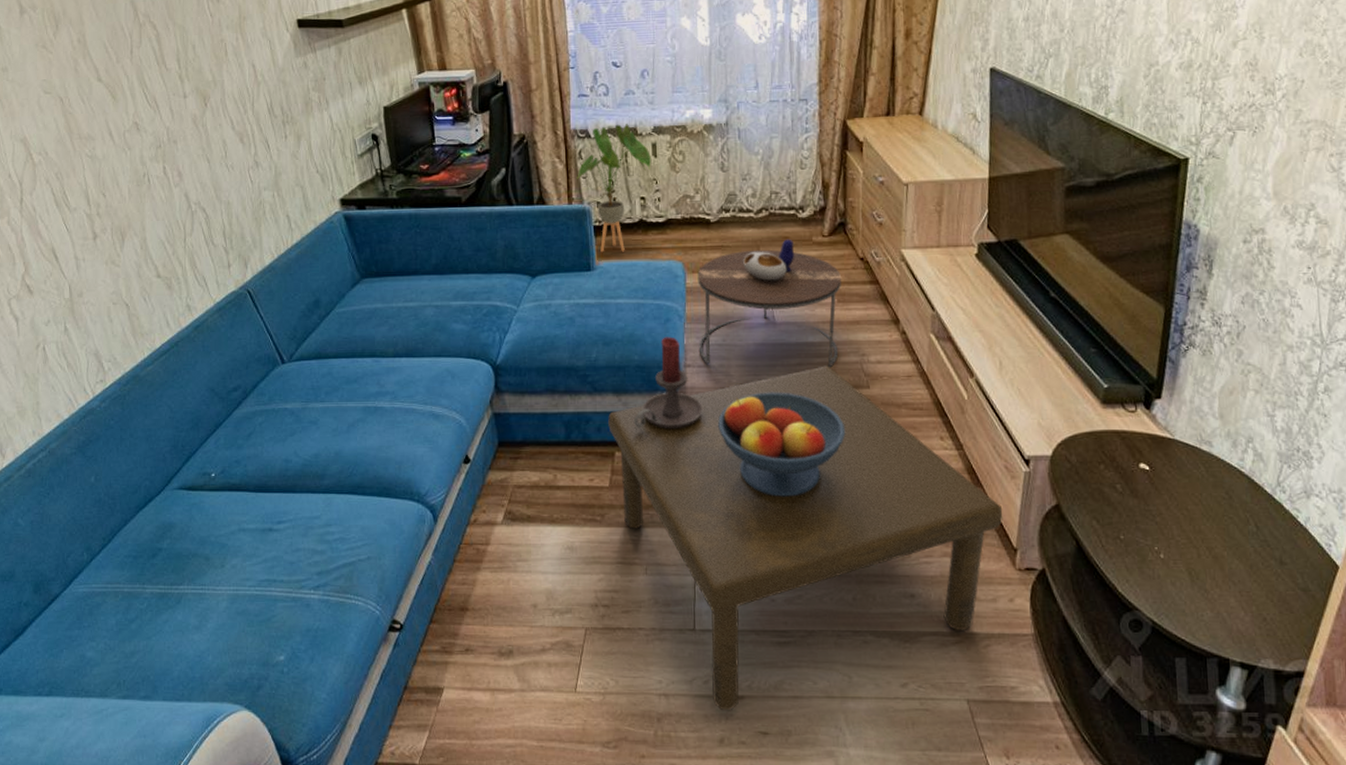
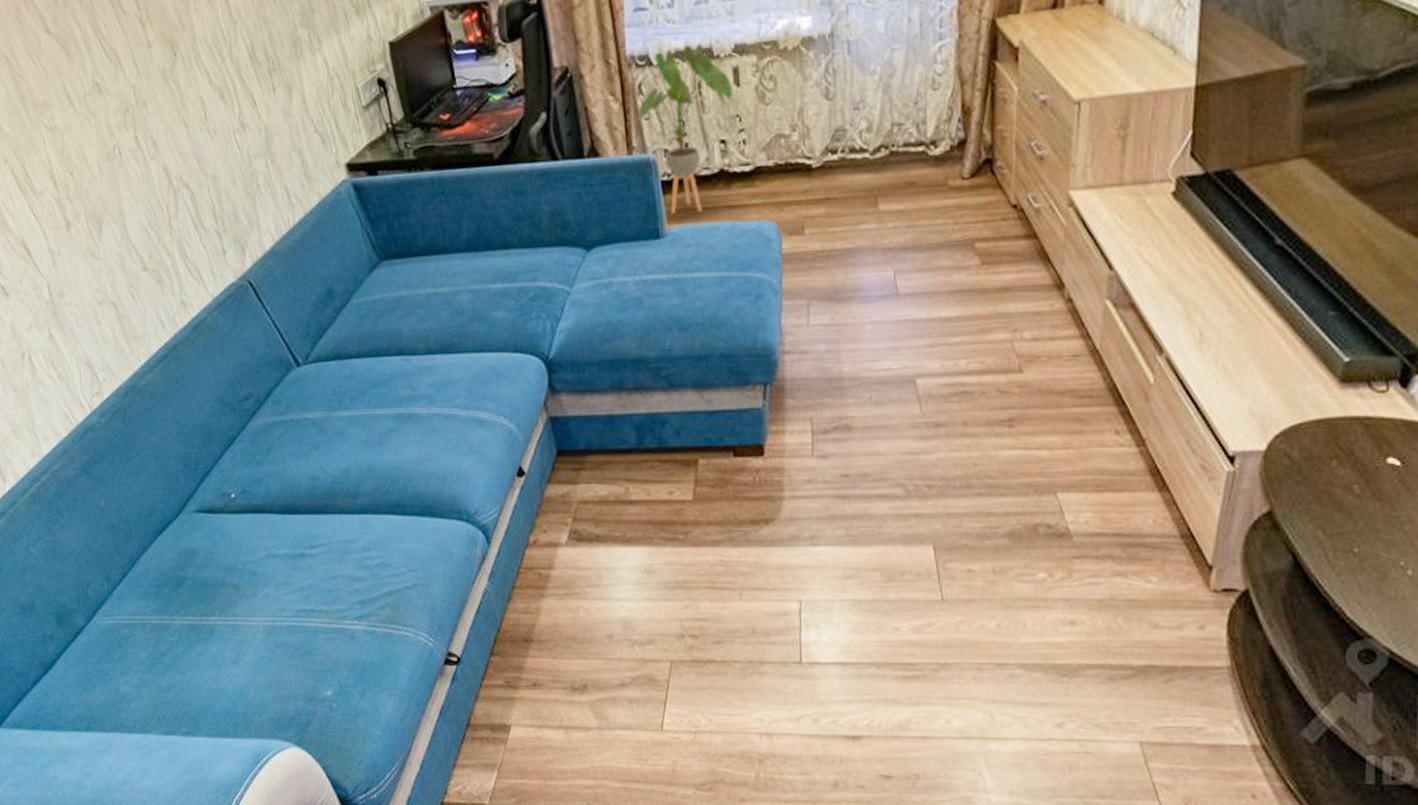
coffee table: present [608,365,1003,711] -> none [688,346,1196,752]
candle holder: present [634,337,703,428] -> none [721,317,806,430]
side table: present [697,239,842,367] -> none [796,184,988,349]
fruit bowl: present [718,392,846,497] -> none [826,381,990,508]

